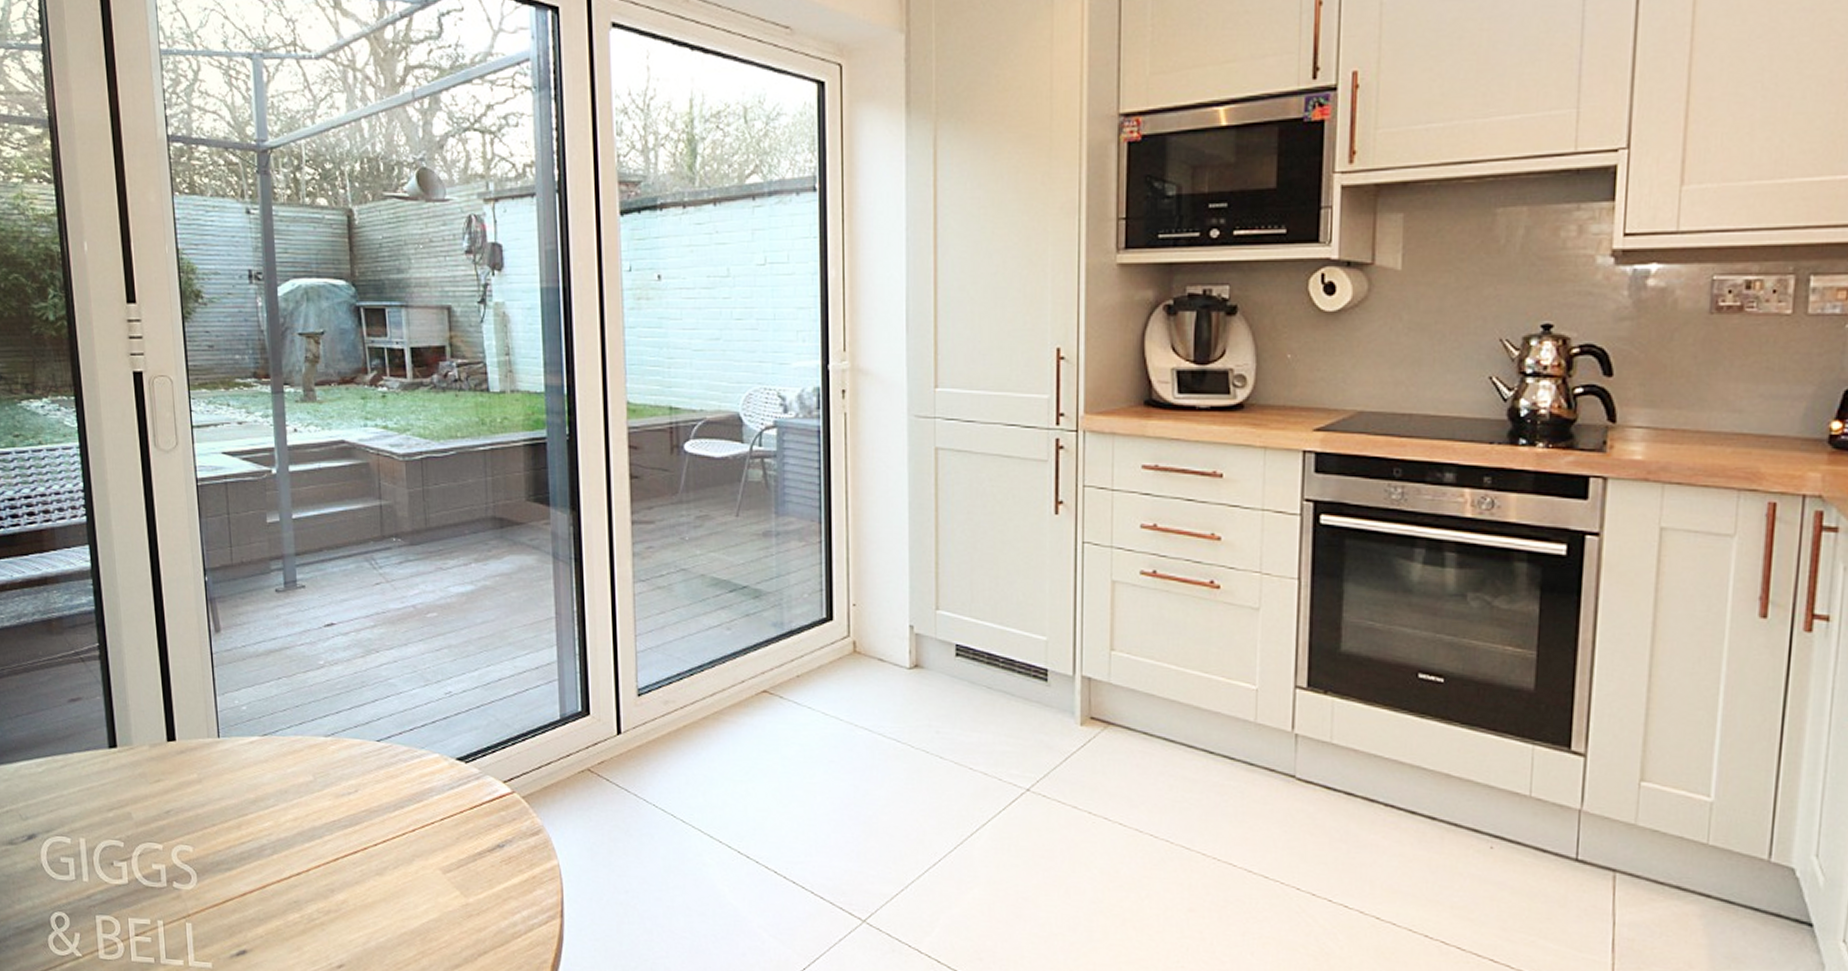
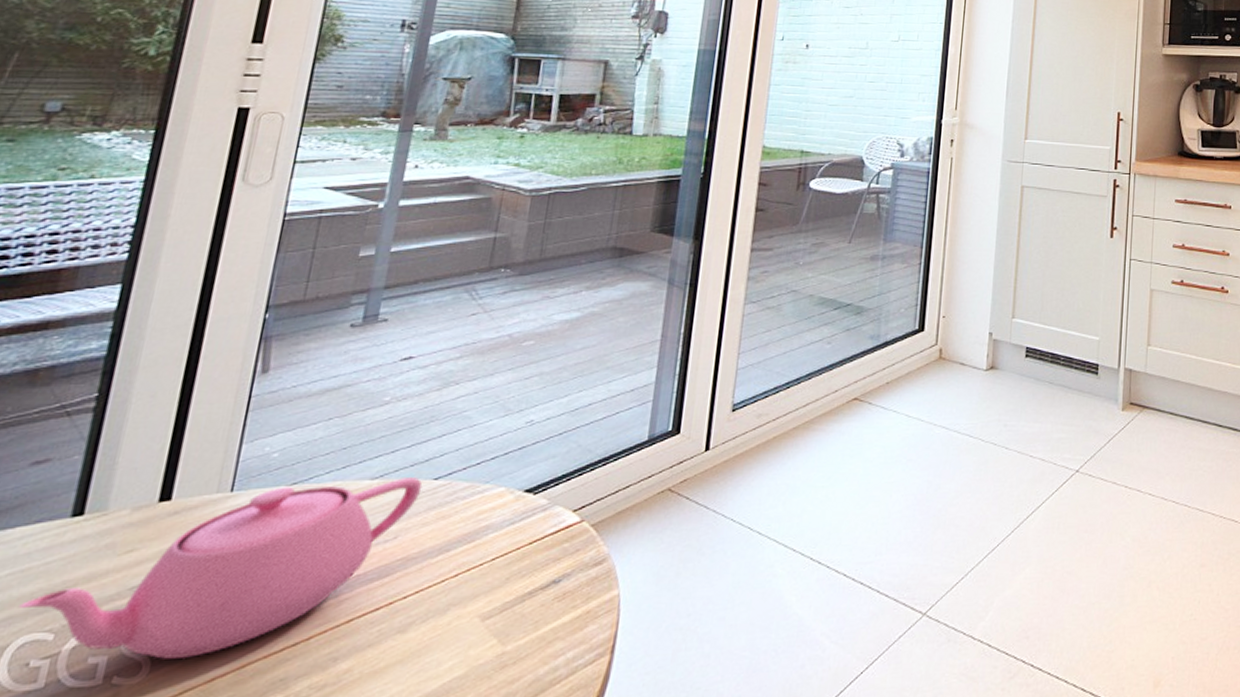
teapot: none [94,736,369,874] -> present [19,476,423,659]

